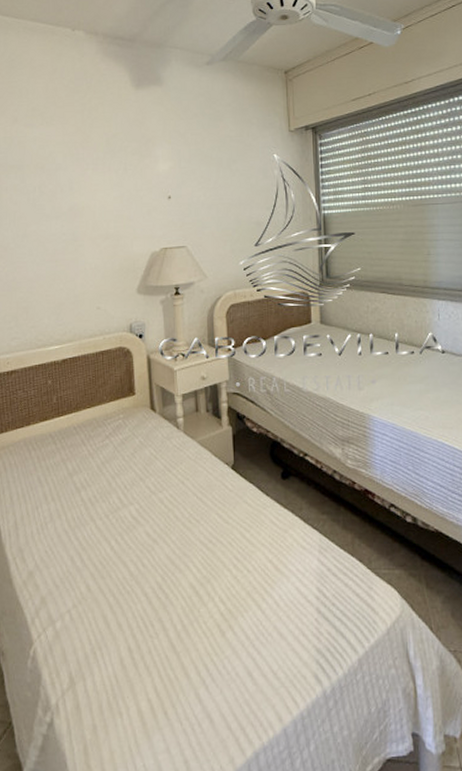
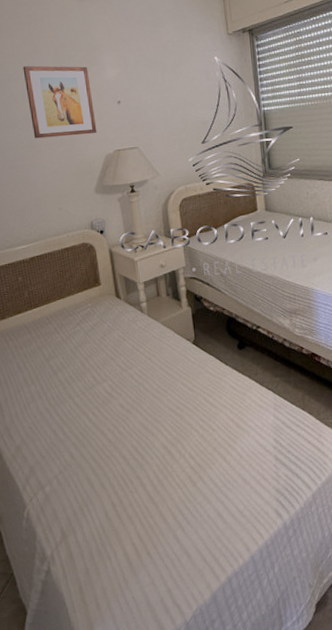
wall art: none [72,155,144,232] -> present [23,65,97,139]

